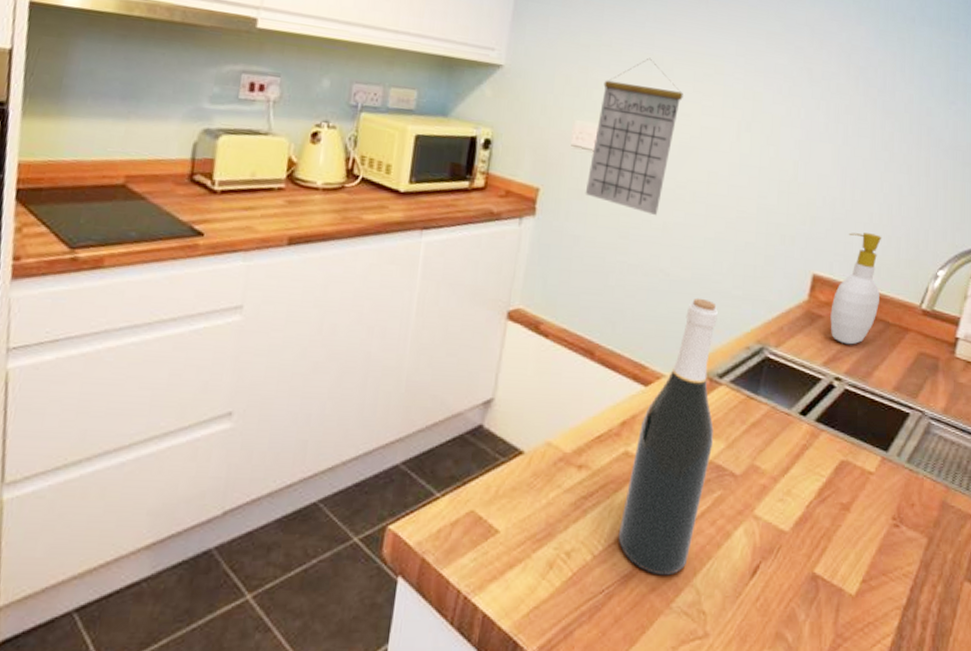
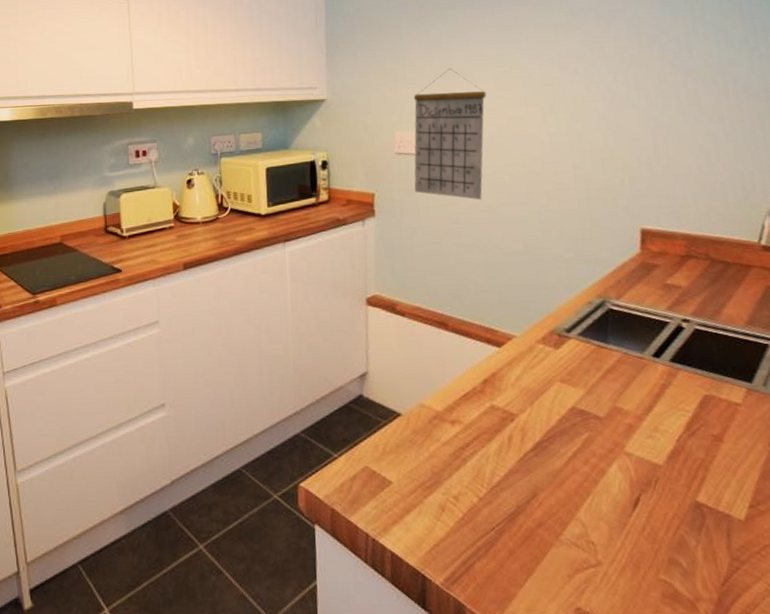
wine bottle: present [618,298,718,576] -> none [498,264,573,512]
soap bottle: present [830,232,882,345] -> none [665,183,715,288]

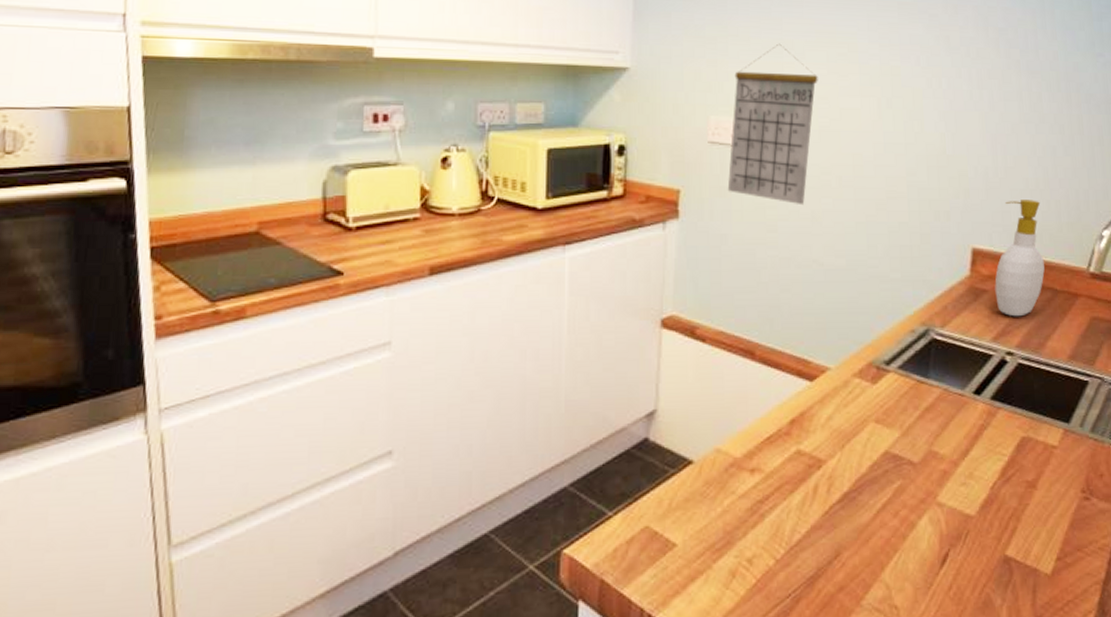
soap bottle: none [665,183,715,288] -> present [995,200,1045,317]

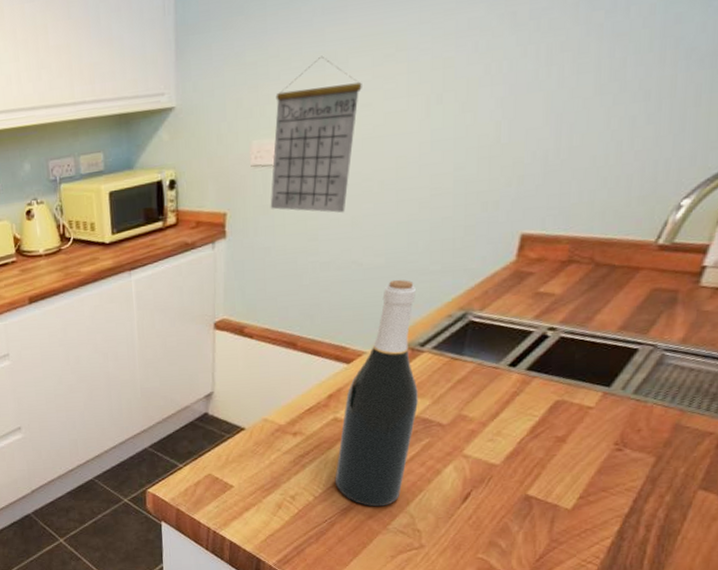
wine bottle: none [799,285,887,574] -> present [335,279,418,507]
soap bottle: present [995,200,1045,317] -> none [542,177,608,295]

